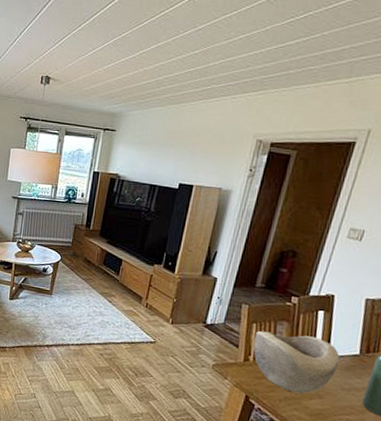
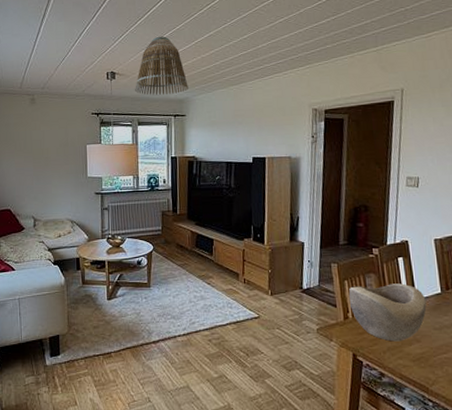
lamp shade: none [67,43,125,107] -> present [135,36,188,95]

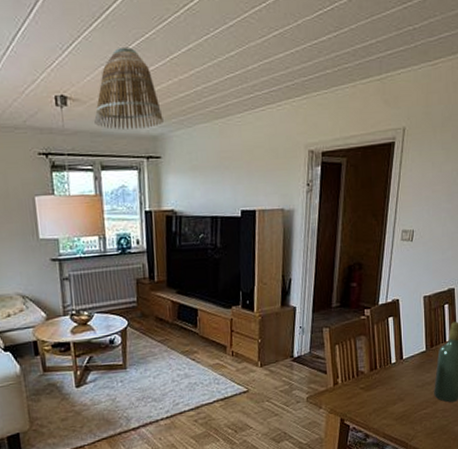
decorative bowl: present [348,283,427,342] -> none [339,344,412,403]

